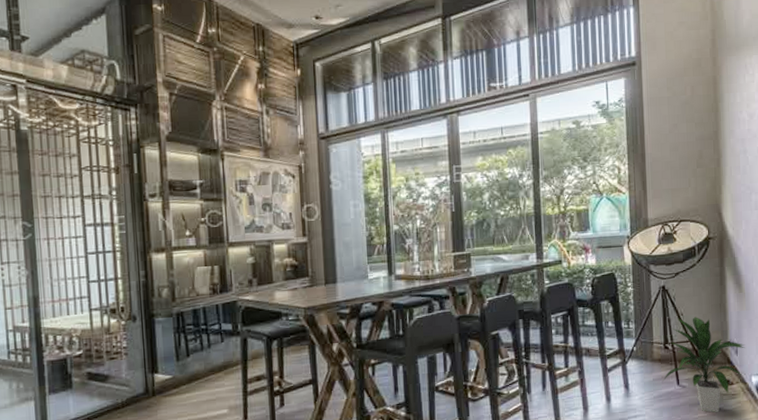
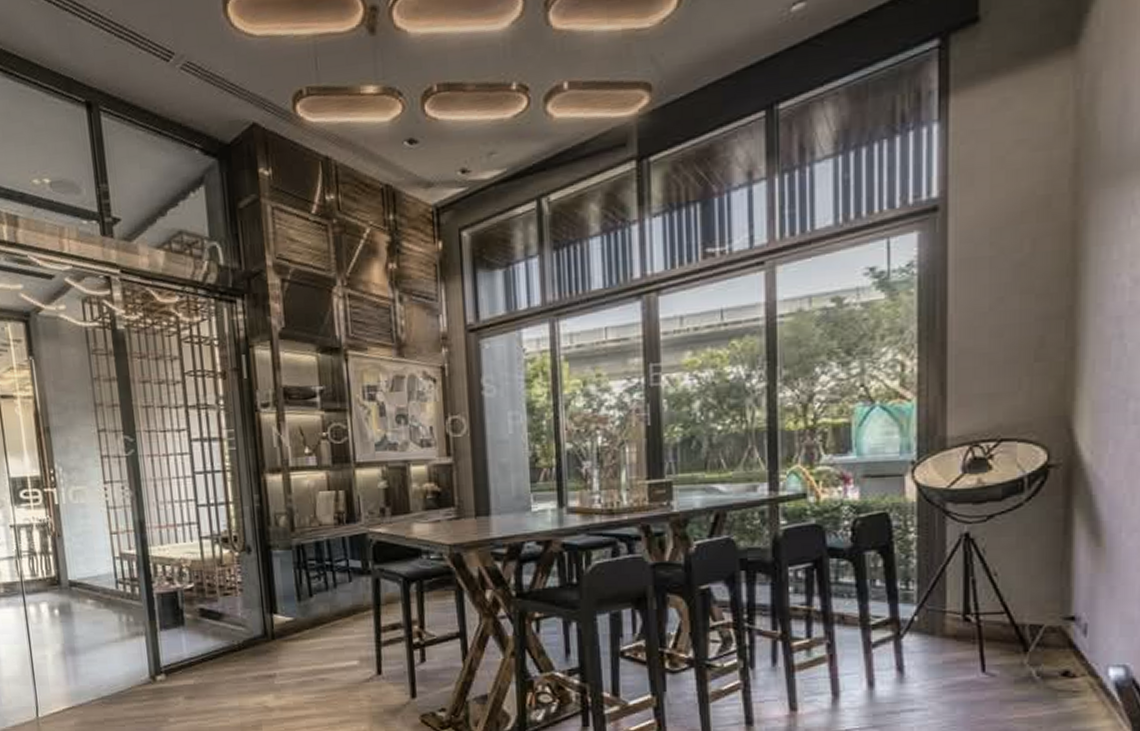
indoor plant: present [663,317,745,413] -> none [958,579,1100,714]

